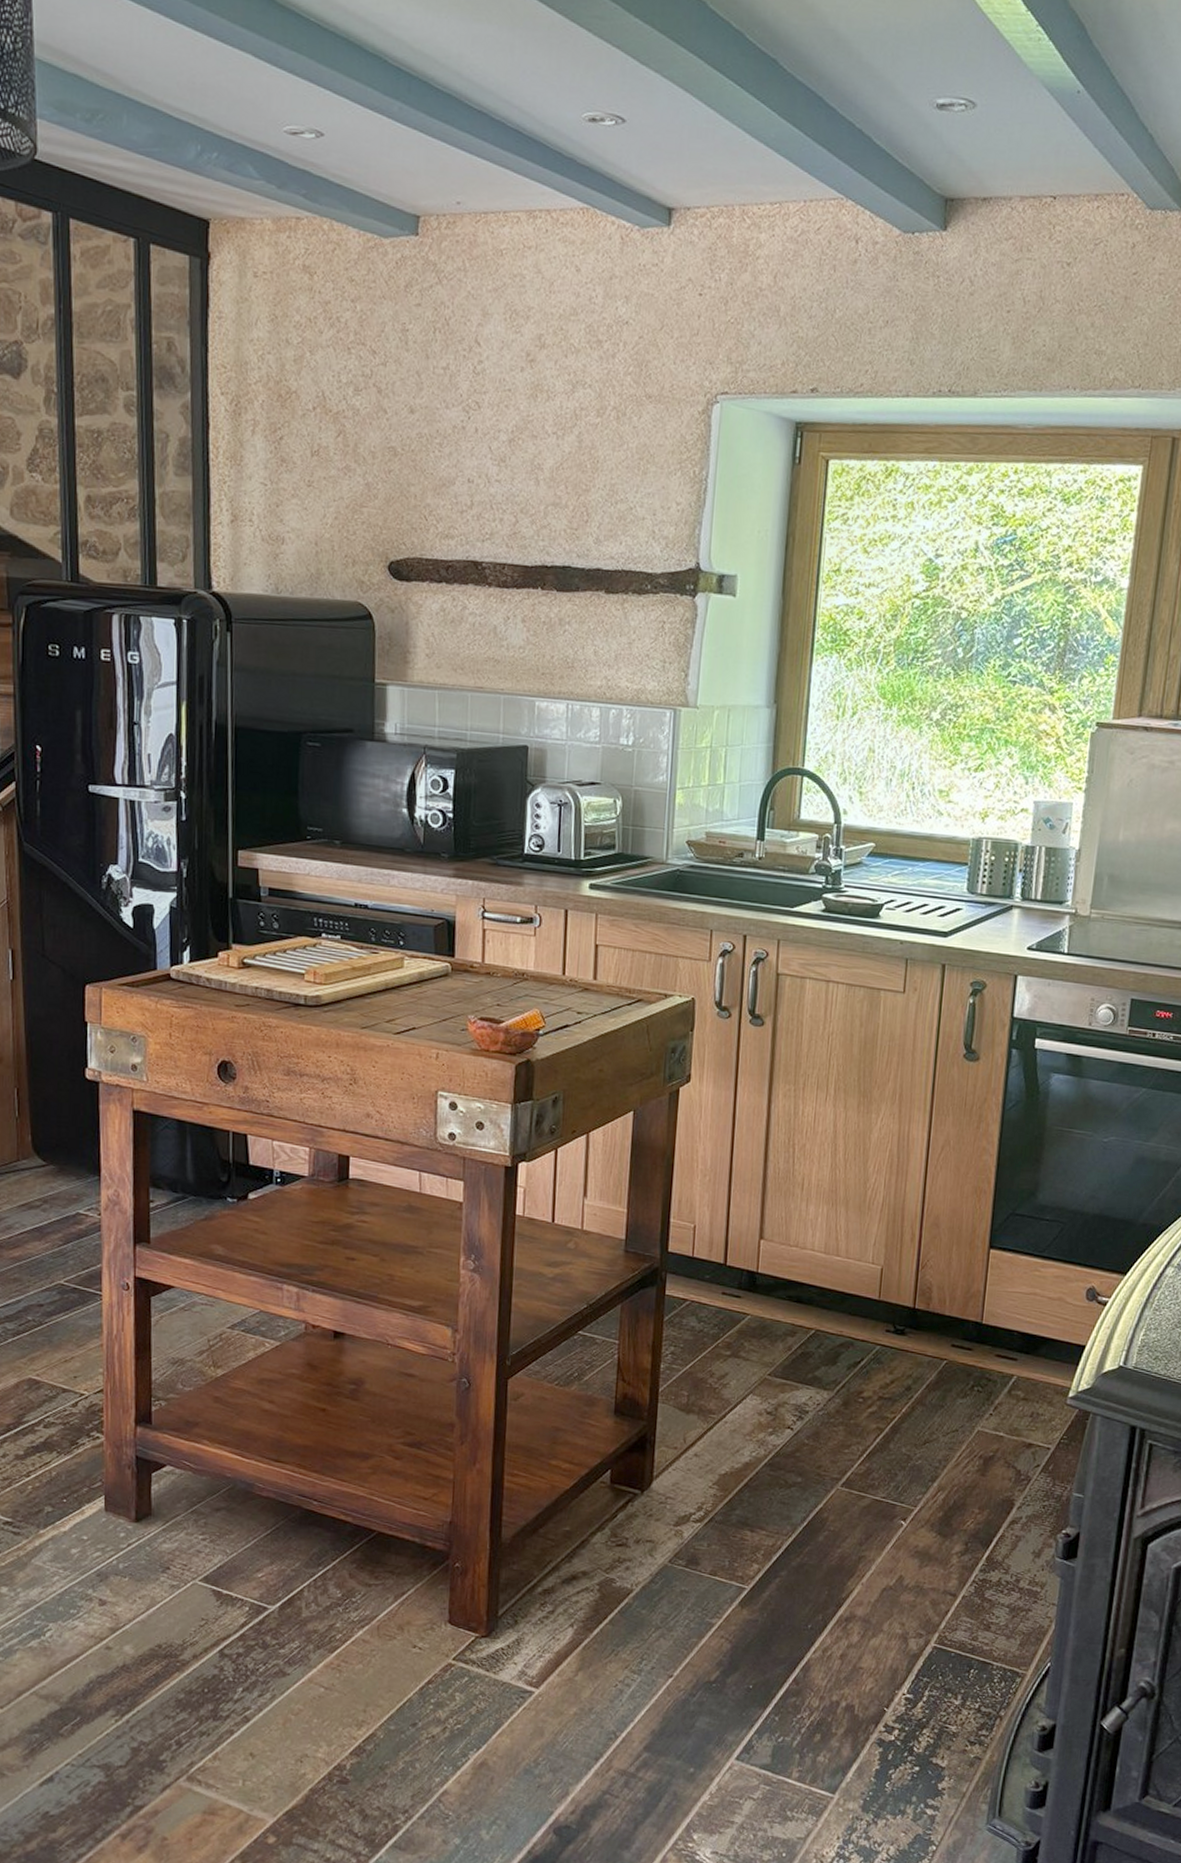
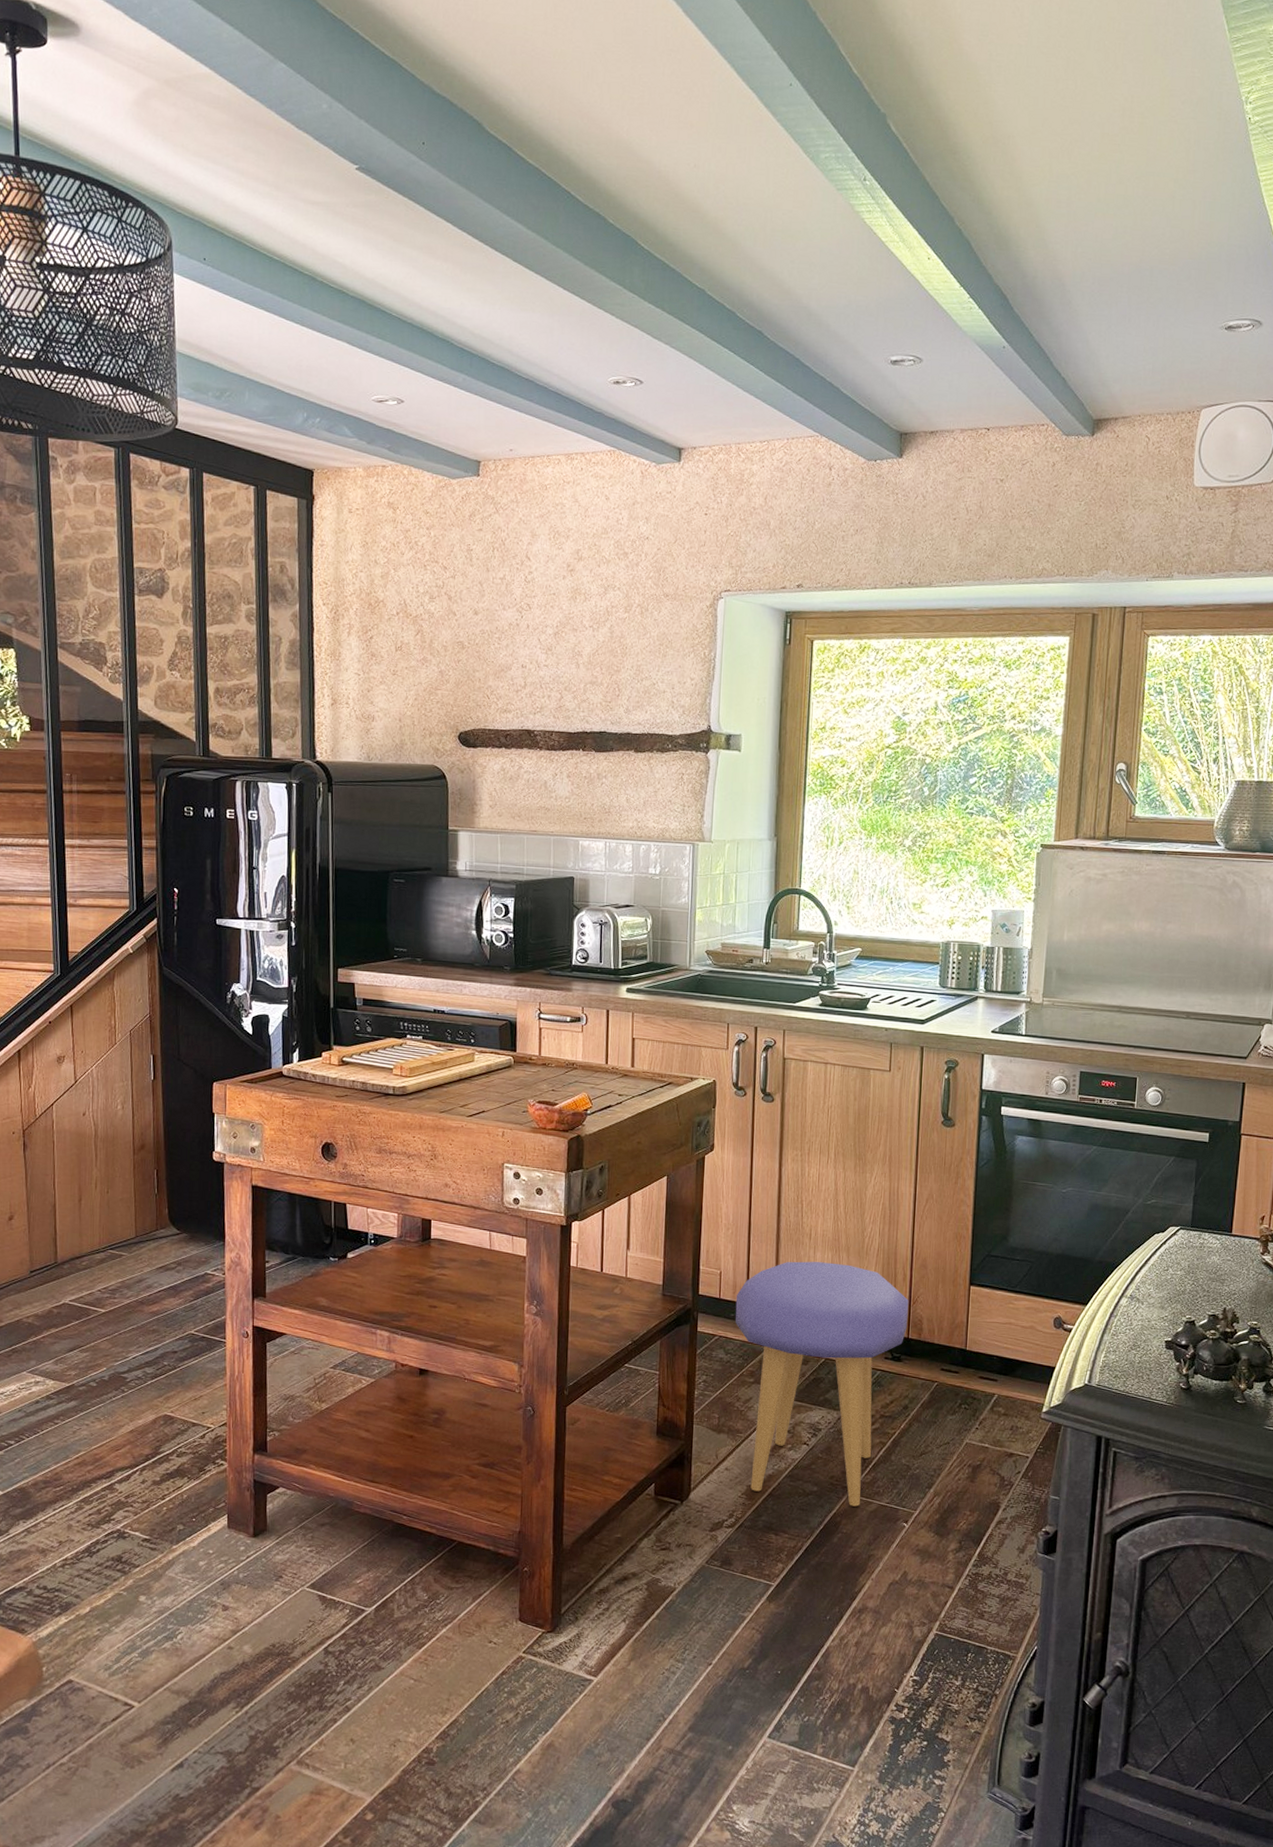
stool: none [710,1215,917,1501] -> present [735,1261,909,1507]

